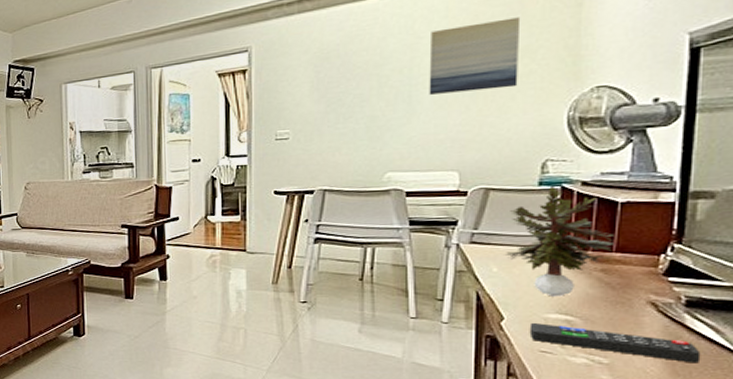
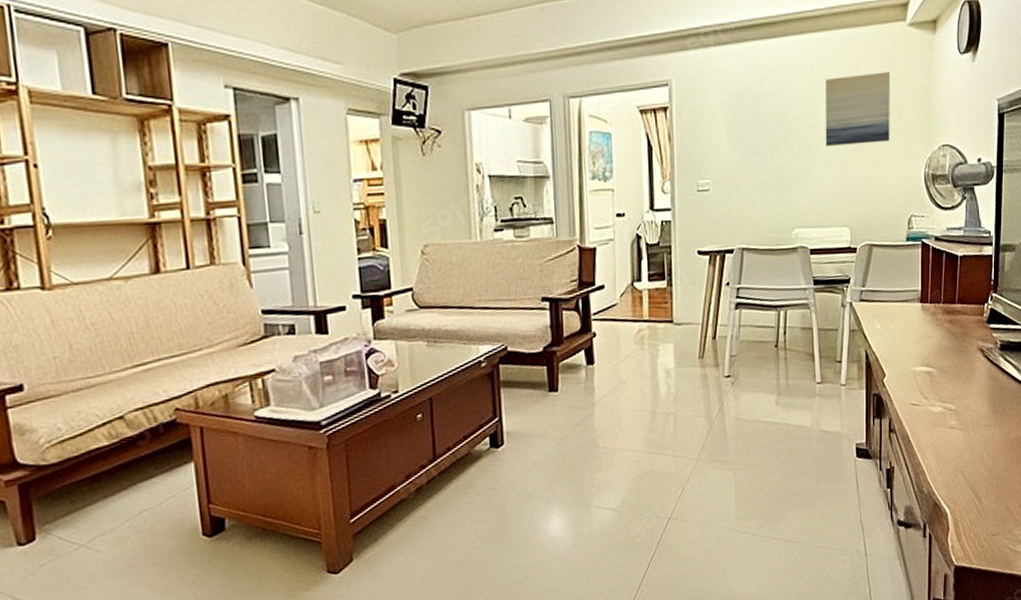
potted plant: present [504,187,615,297] -> none [884,242,957,350]
remote control: present [529,322,701,364] -> none [903,376,1010,401]

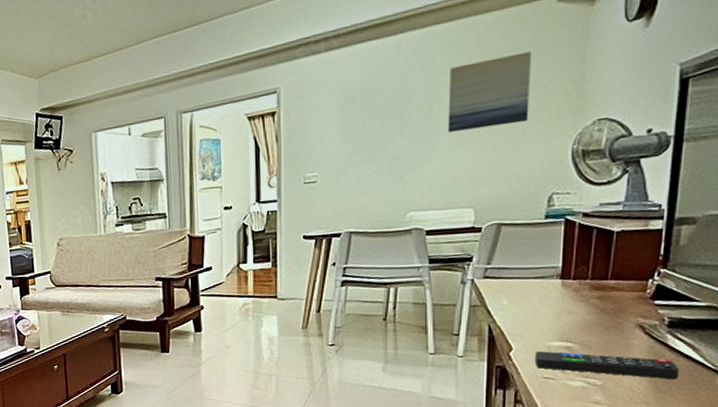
remote control: none [903,376,1010,401] -> present [534,350,680,380]

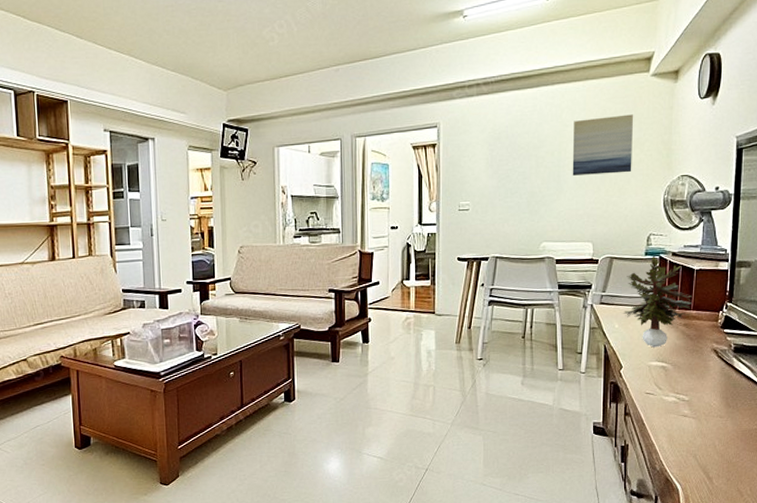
potted plant: none [513,219,611,325] -> present [623,256,693,348]
remote control: present [534,350,680,380] -> none [639,369,743,397]

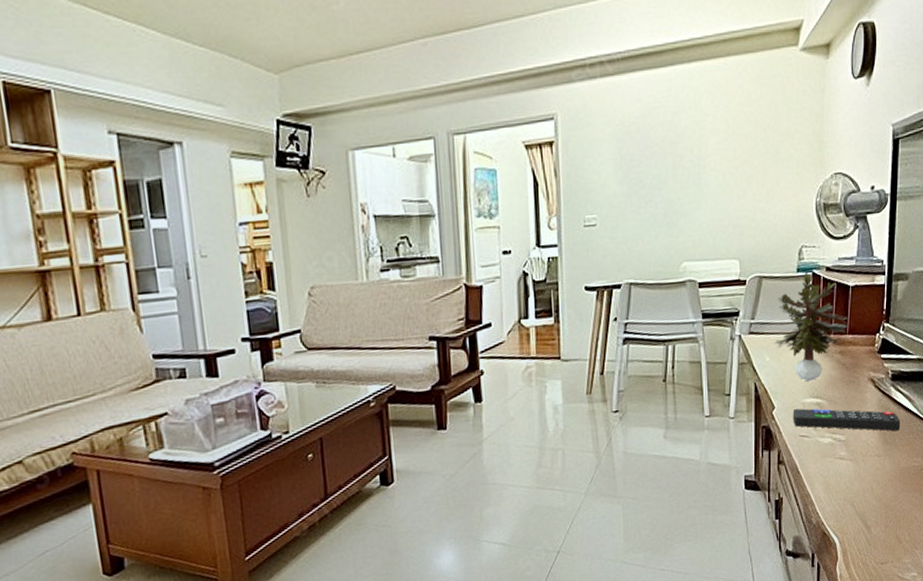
wall art: present [572,114,634,176] -> none [714,99,782,177]
remote control: none [639,369,743,397] -> present [793,408,901,431]

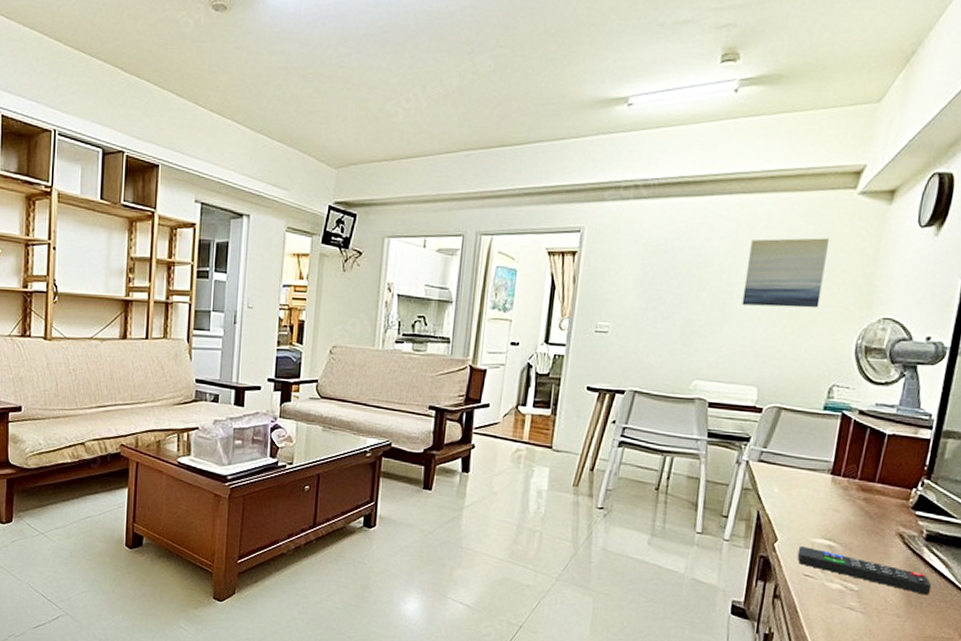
wall art: none [714,99,782,177] -> present [741,238,830,308]
potted plant: present [774,273,848,382] -> none [786,412,879,522]

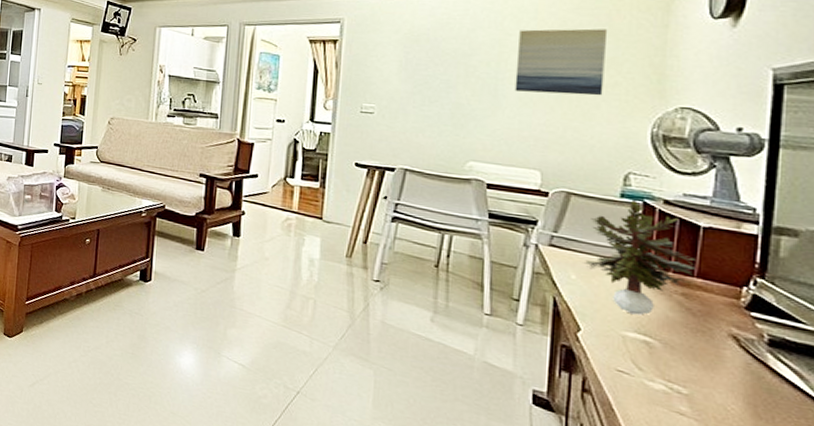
potted plant: none [786,412,879,522] -> present [583,200,697,316]
remote control: present [797,545,932,595] -> none [606,338,785,409]

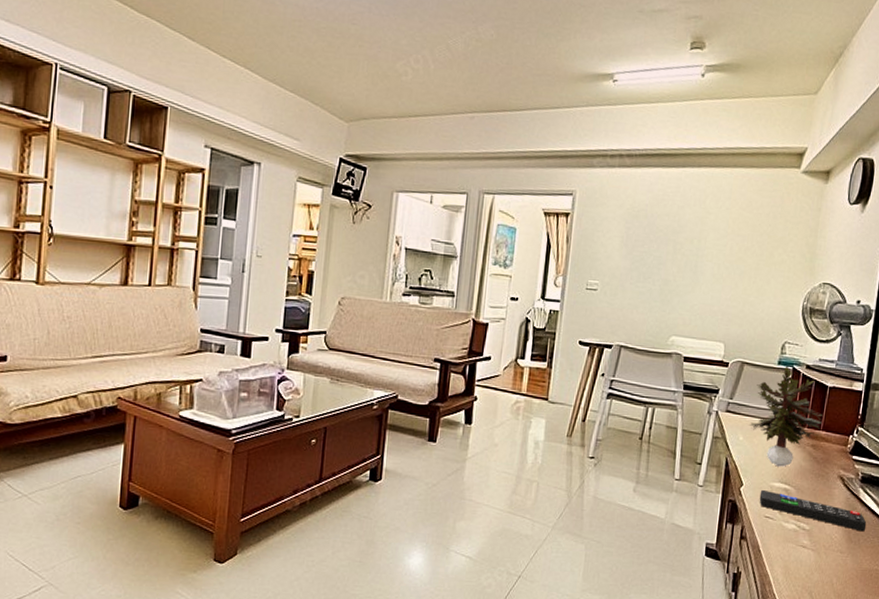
wall art: present [515,28,608,96] -> none [710,209,780,273]
remote control: none [606,338,785,409] -> present [759,489,867,532]

